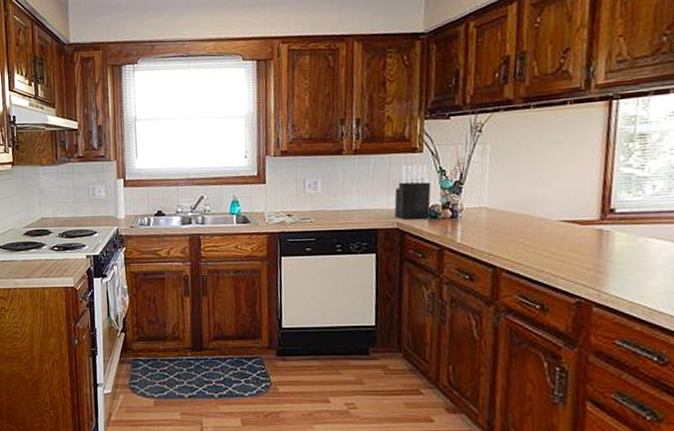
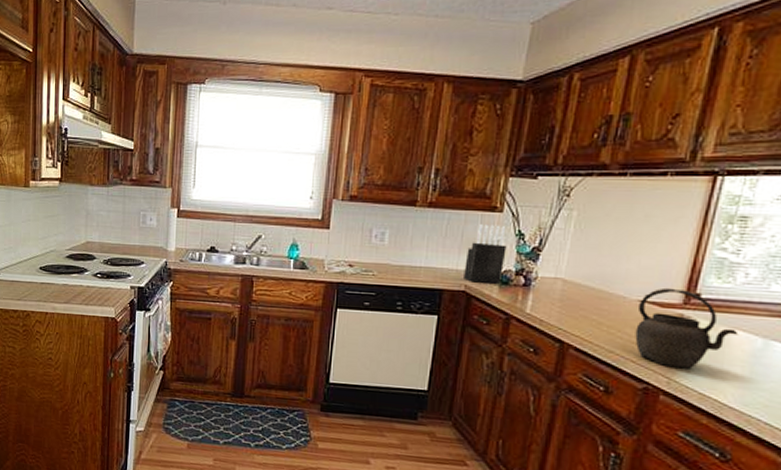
kettle: none [559,206,656,280] -> present [635,287,739,369]

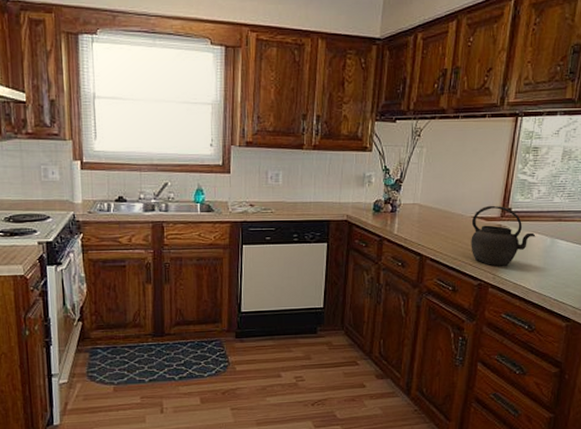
knife block: present [464,224,507,284] -> none [345,162,377,212]

